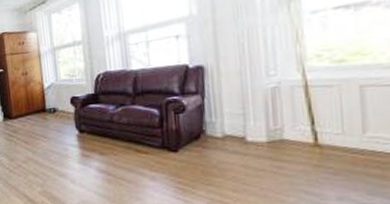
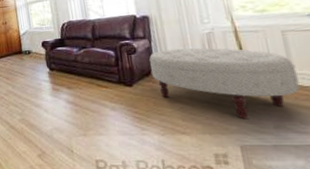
ottoman: none [199,105,372,189] -> present [148,48,300,118]

